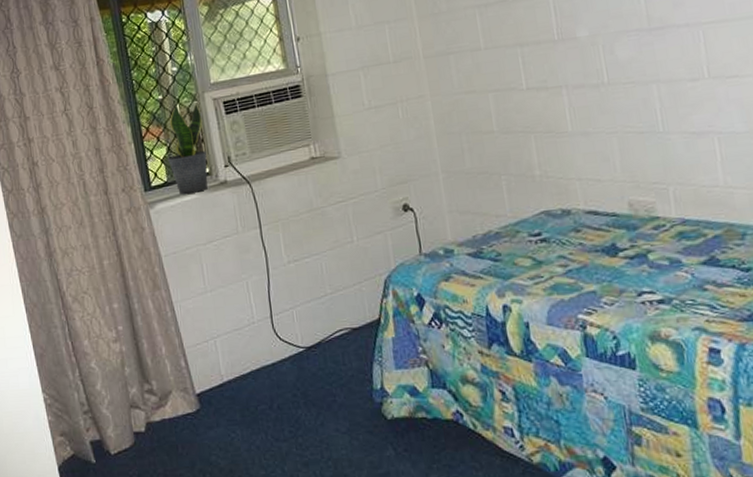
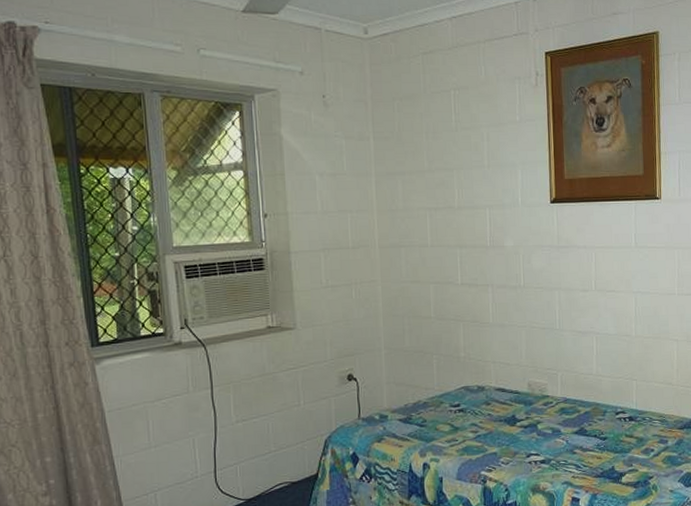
potted plant: present [167,104,208,194] -> none [119,263,163,352]

